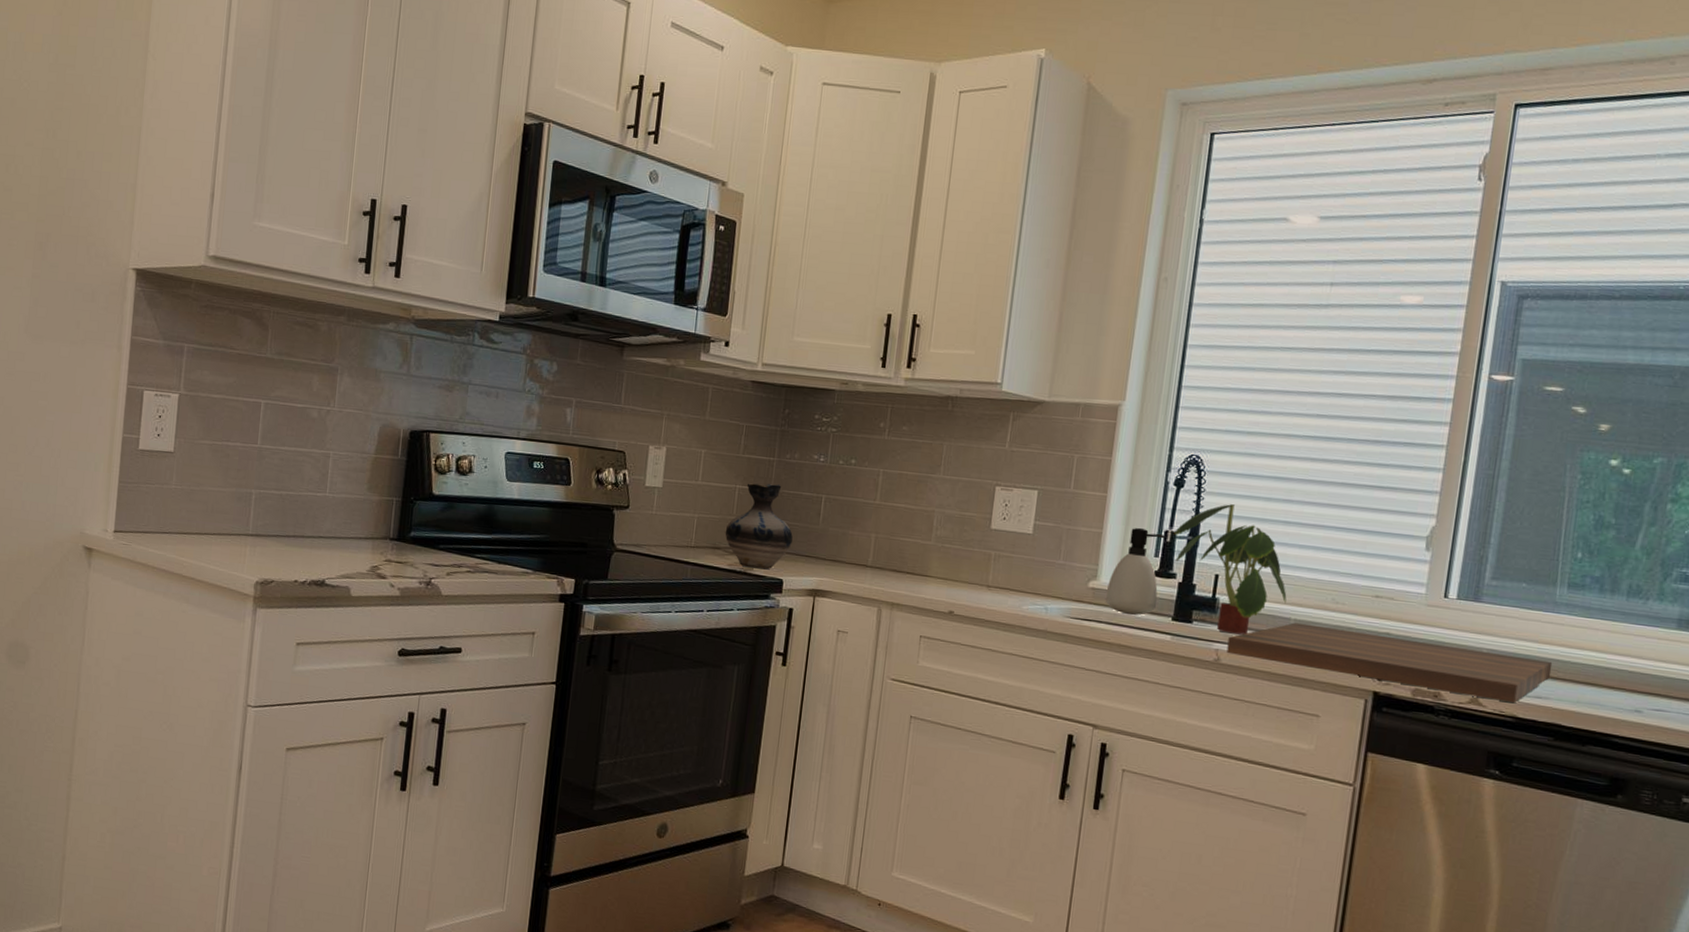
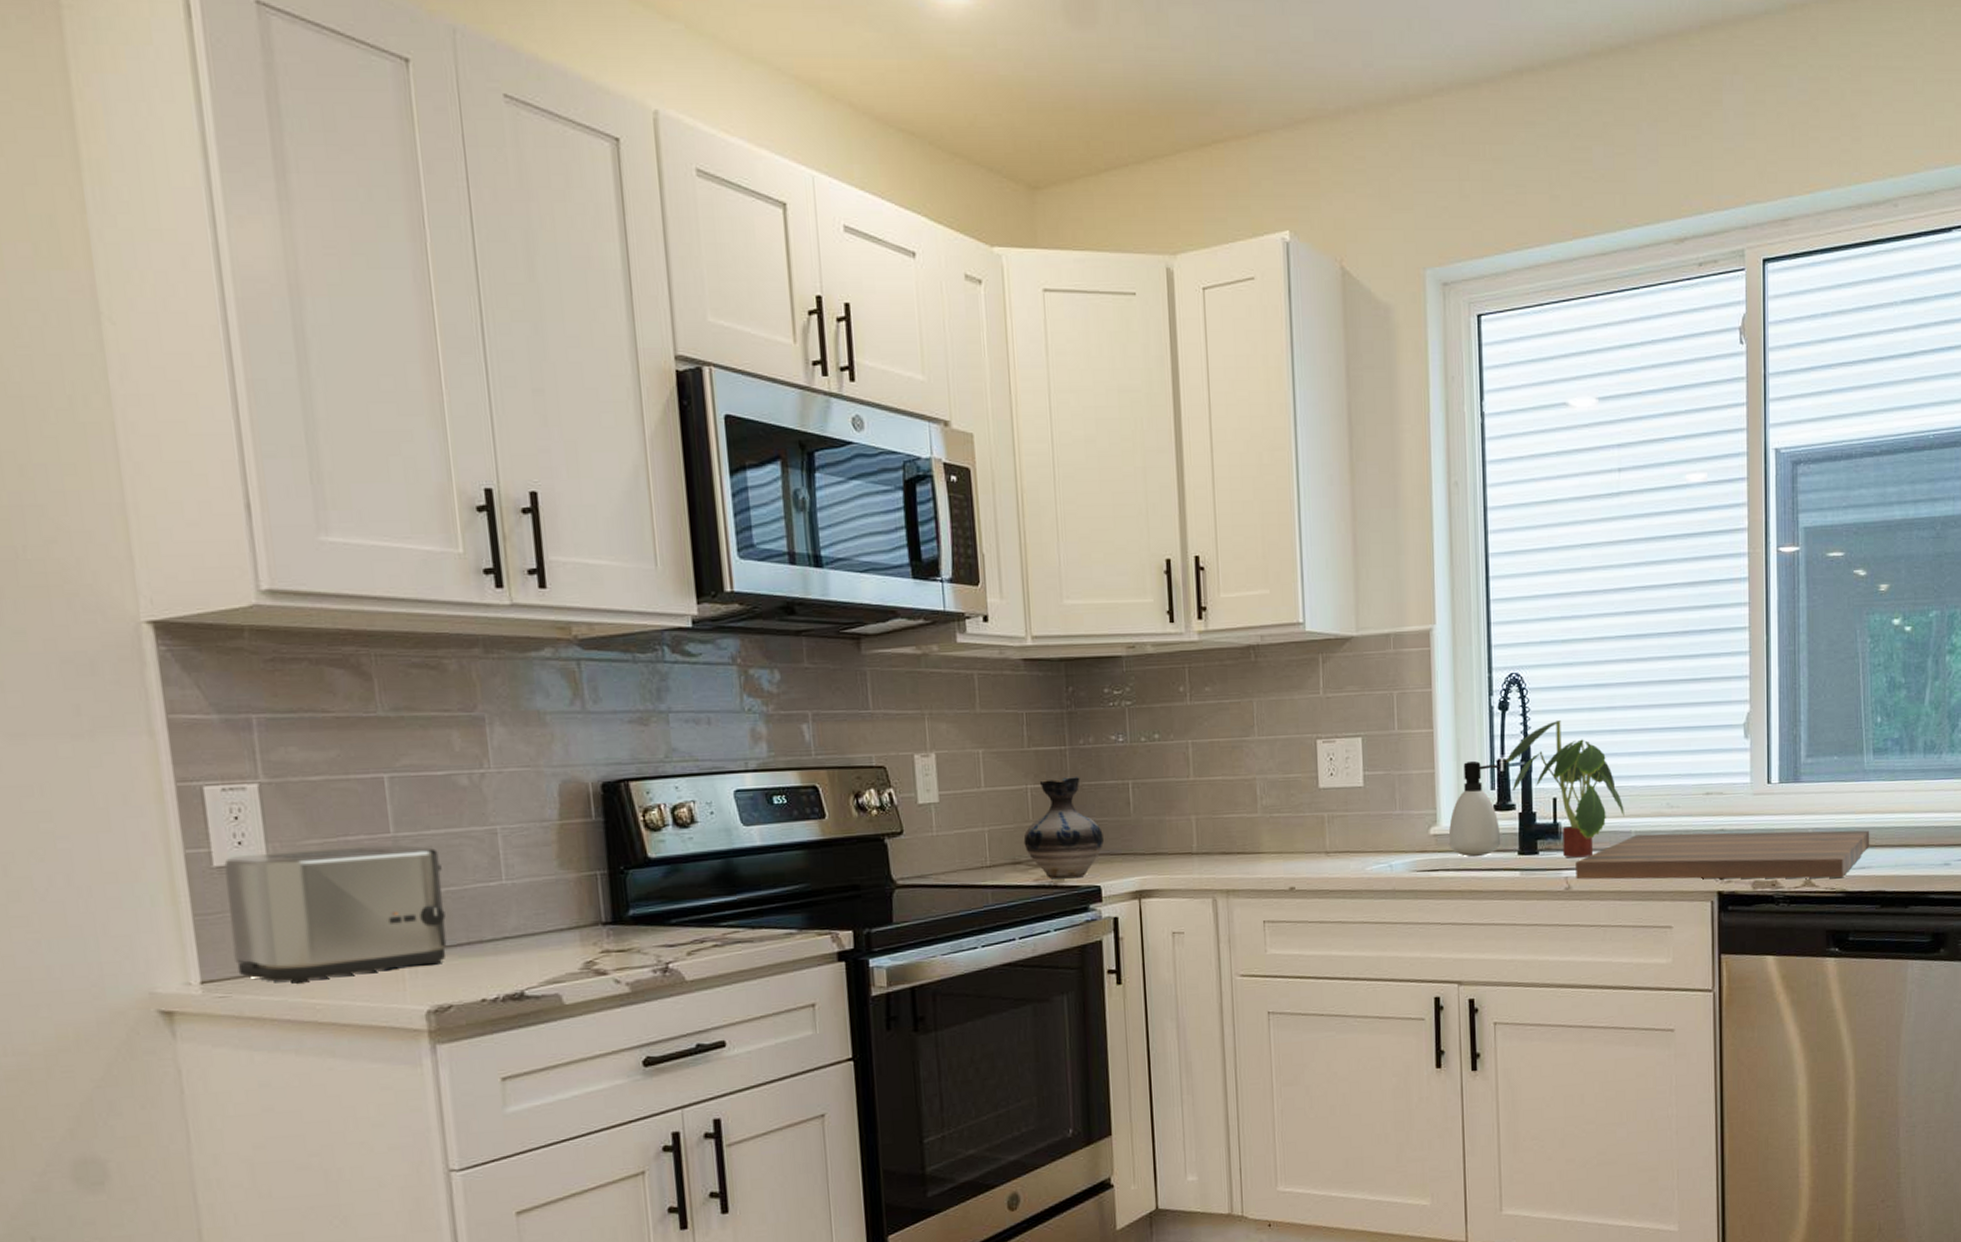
toaster: none [138,444,287,548] -> present [224,845,447,982]

